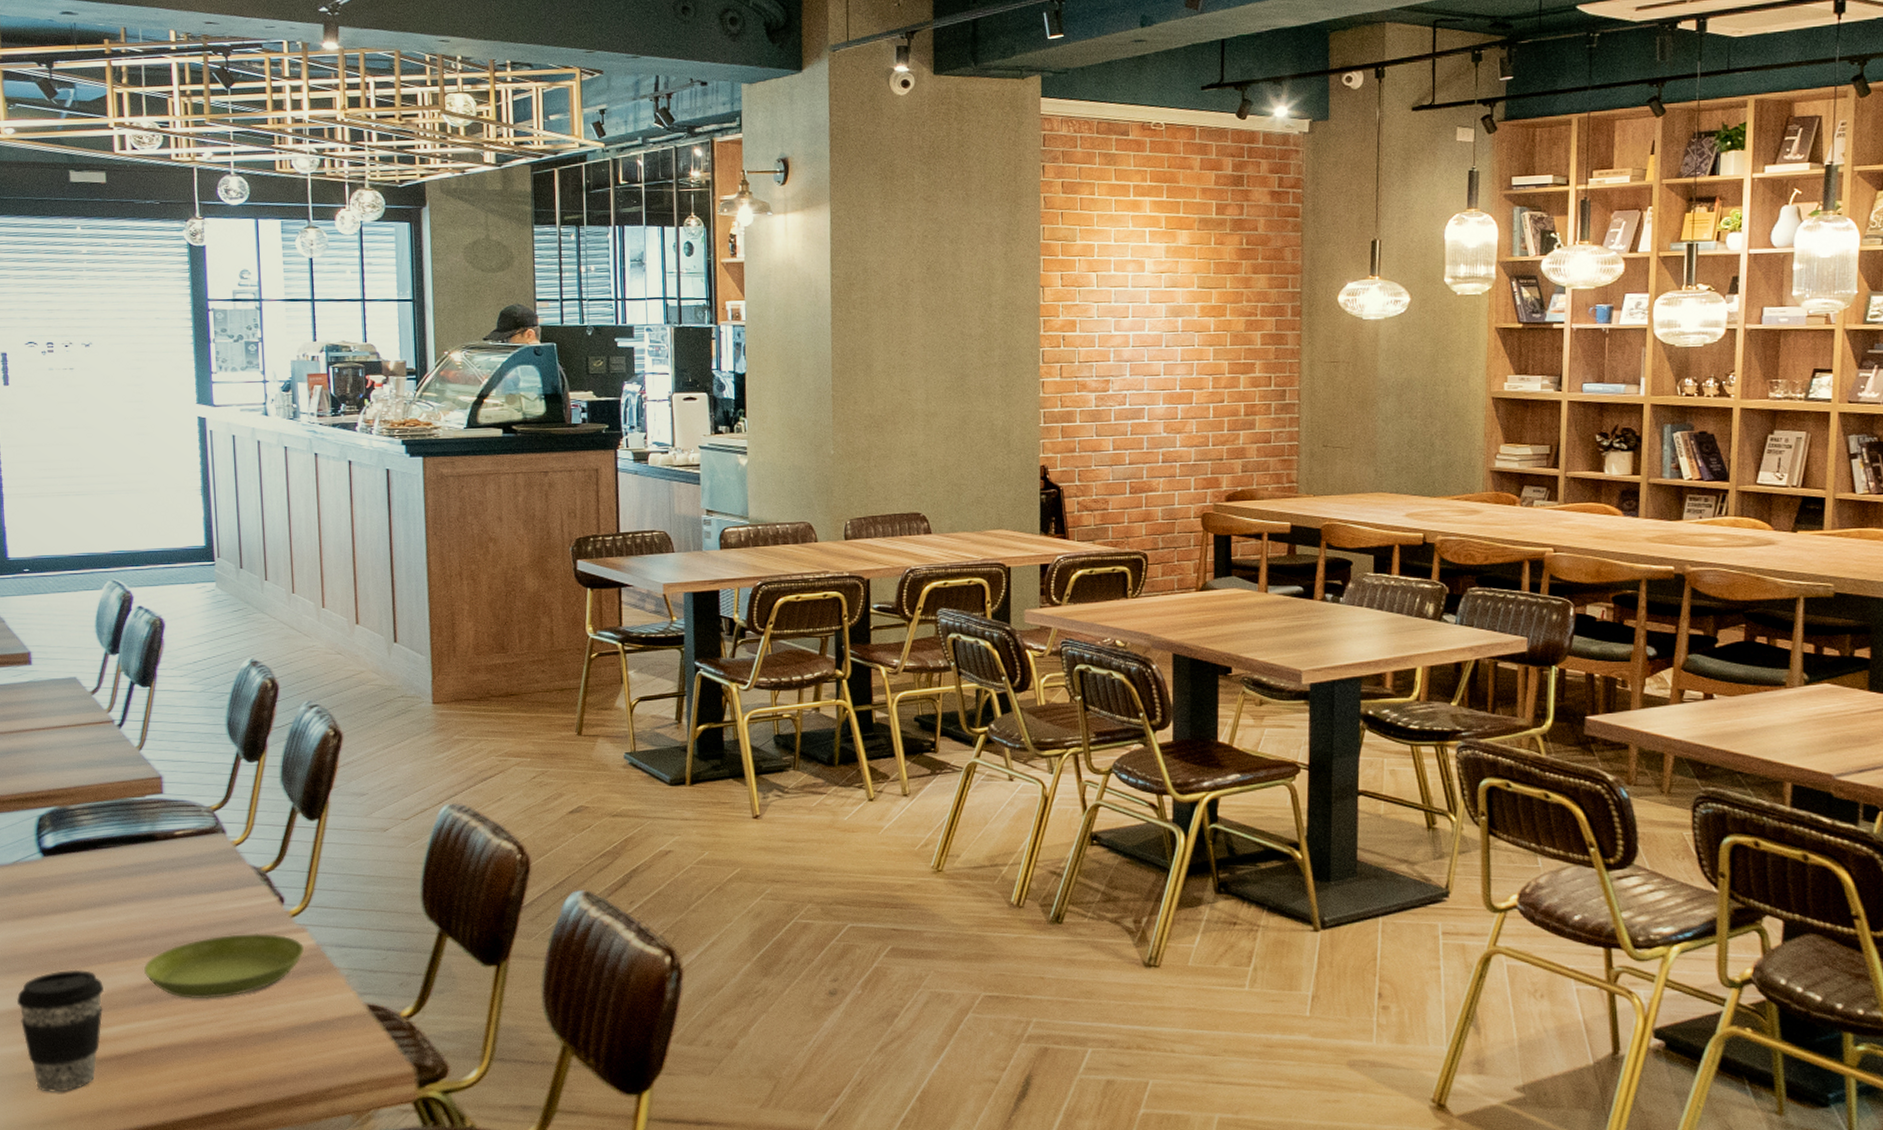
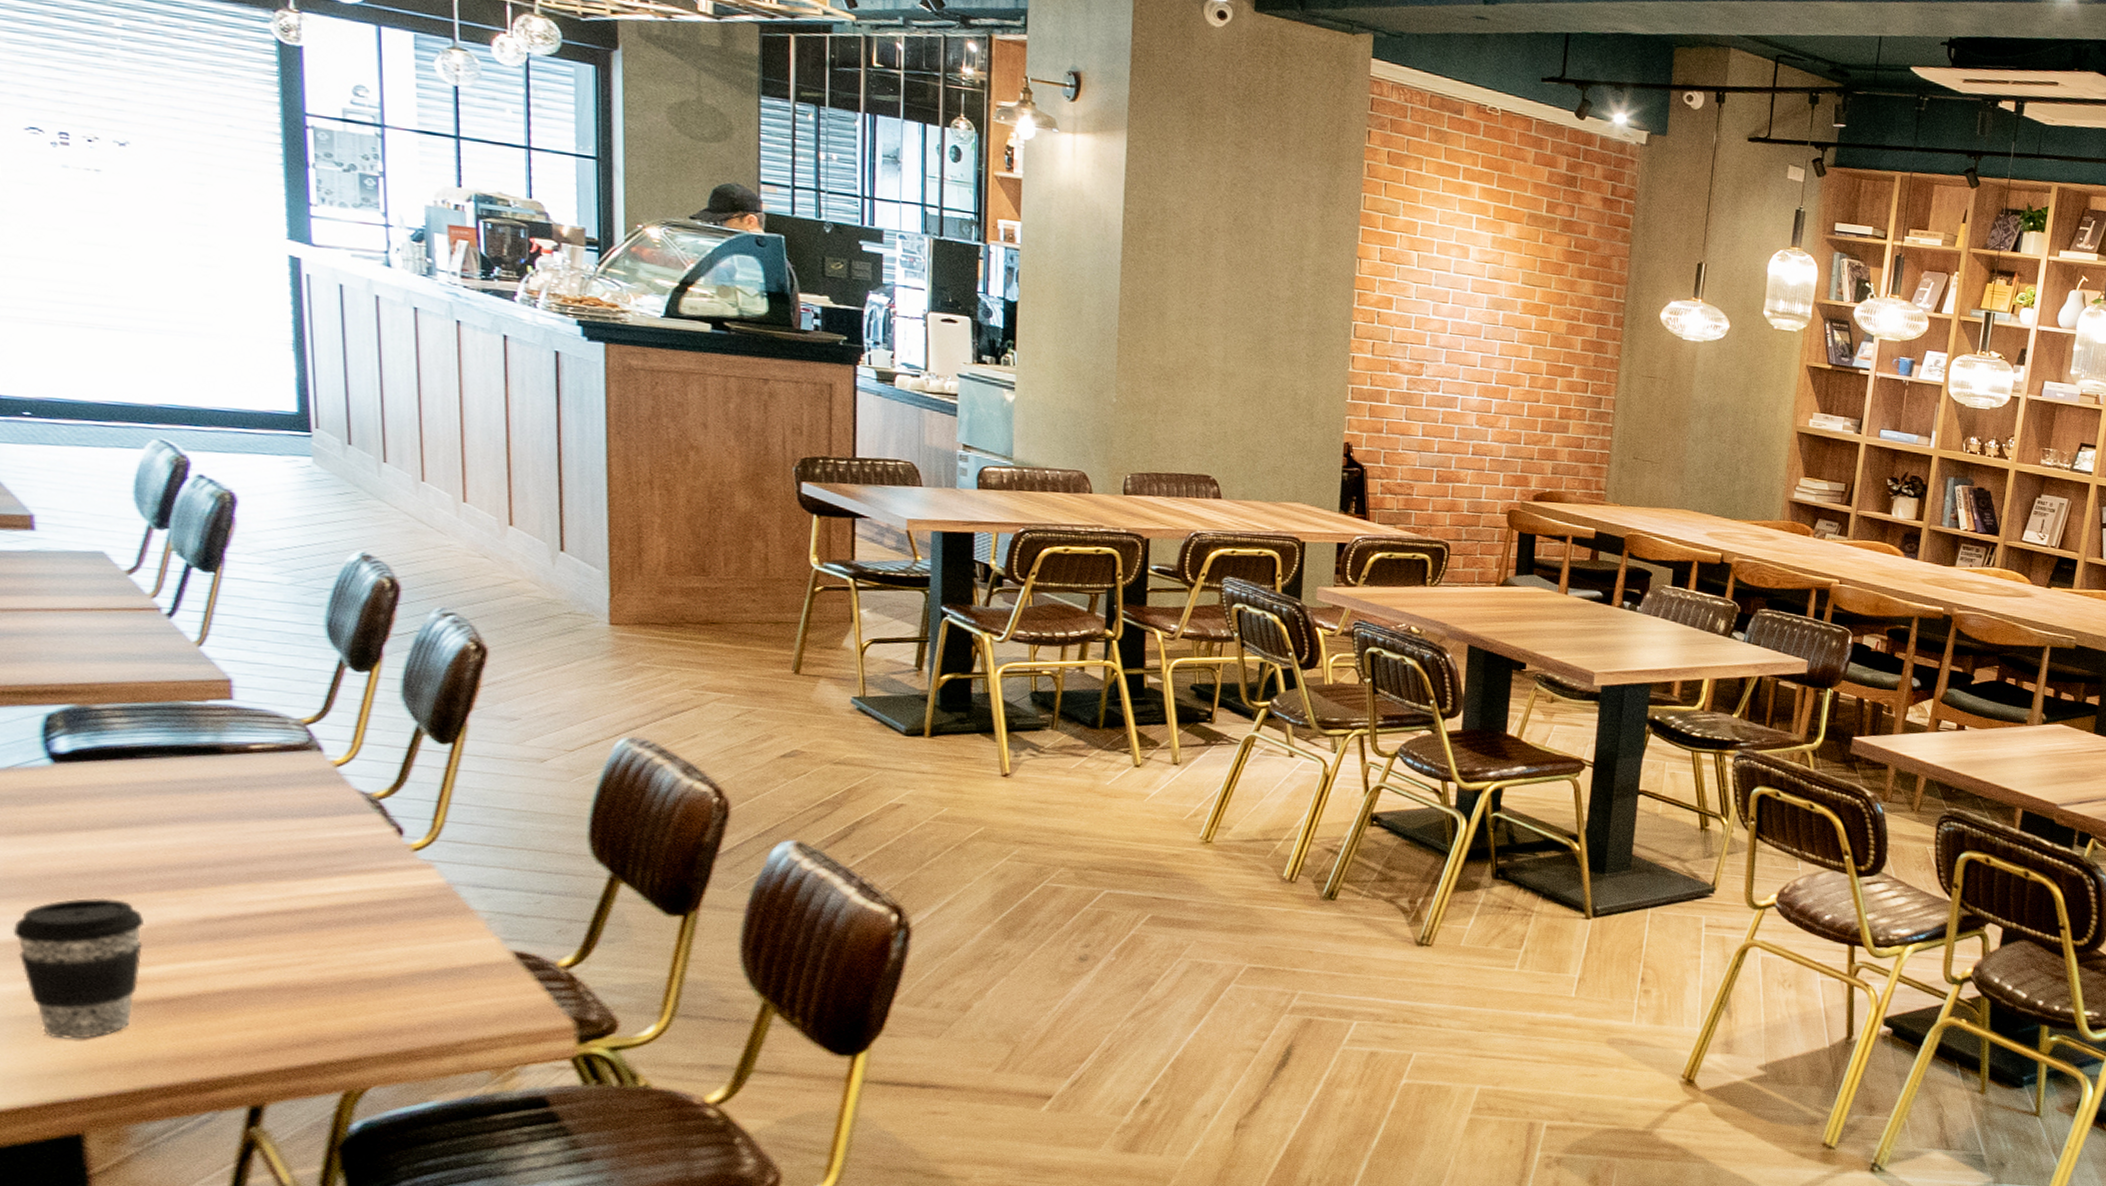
saucer: present [143,933,304,1000] -> none [202,866,430,939]

